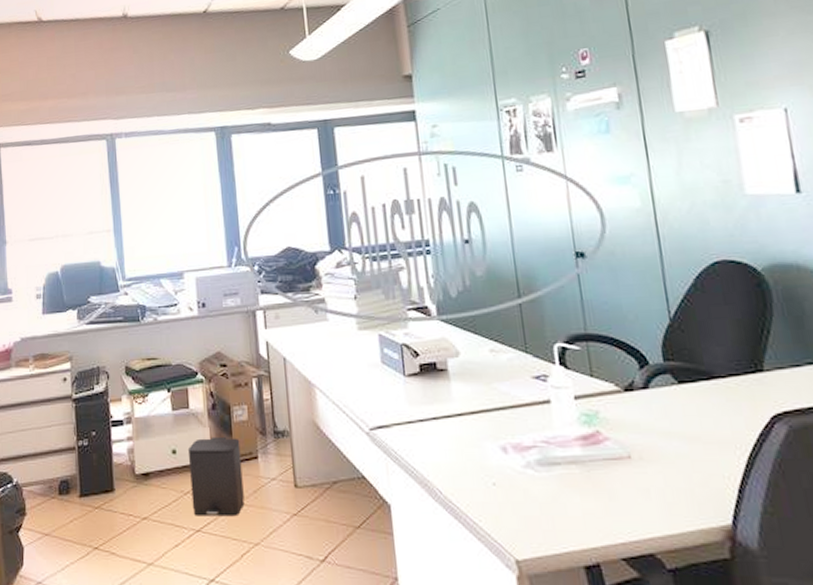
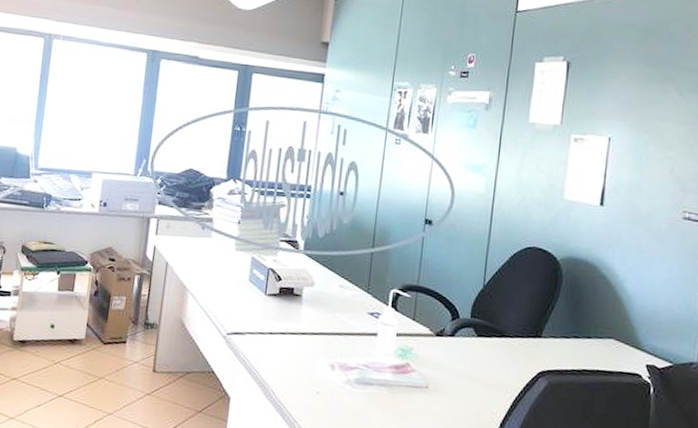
pedal bin: present [187,436,245,517] -> none [59,318,114,388]

